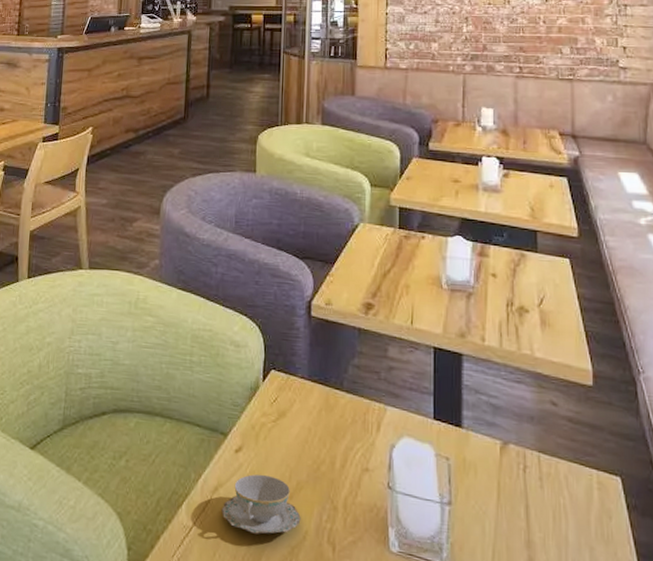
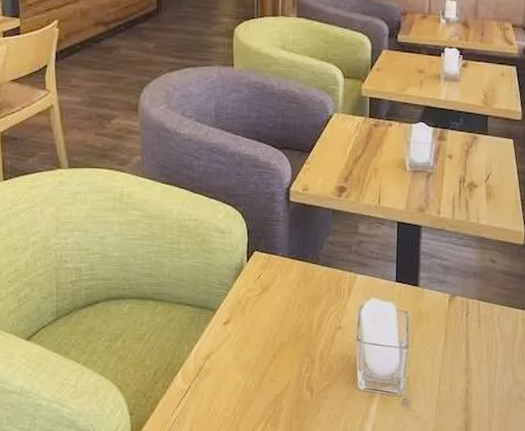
teacup: present [221,474,301,534] -> none [214,340,284,389]

